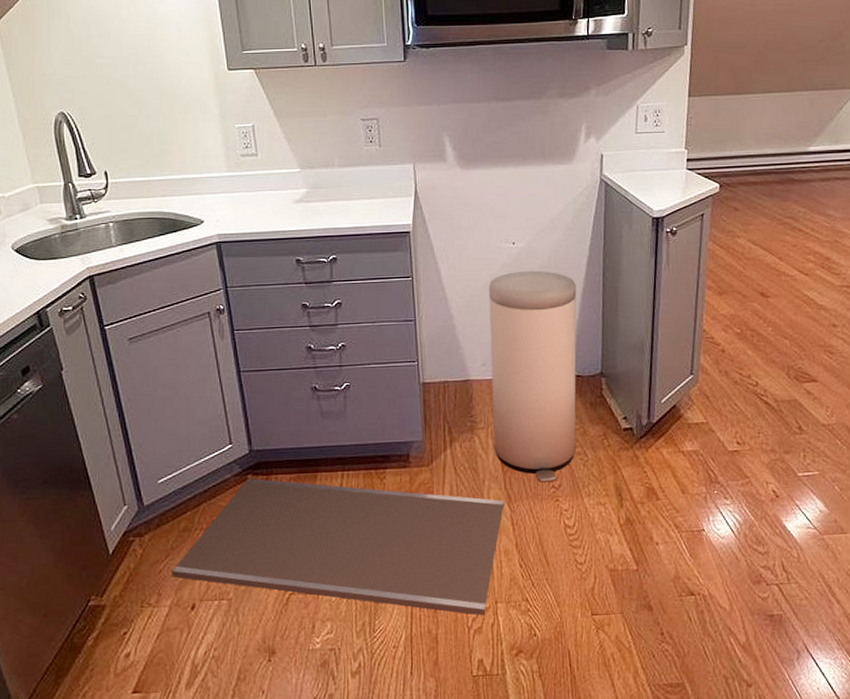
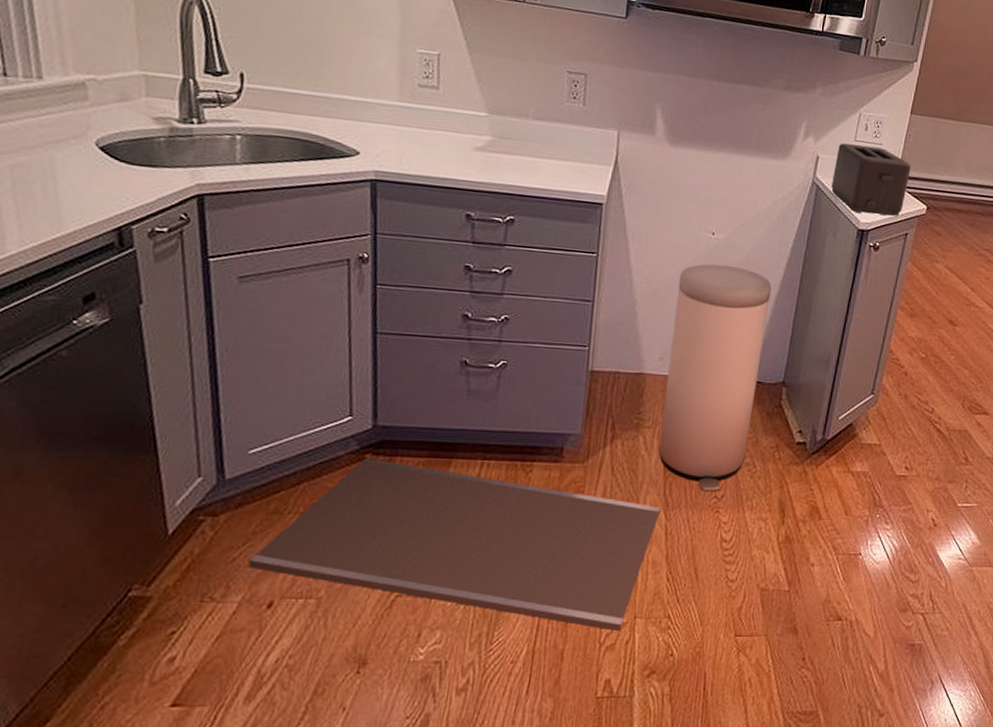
toaster: none [619,135,697,201] -> present [831,143,911,216]

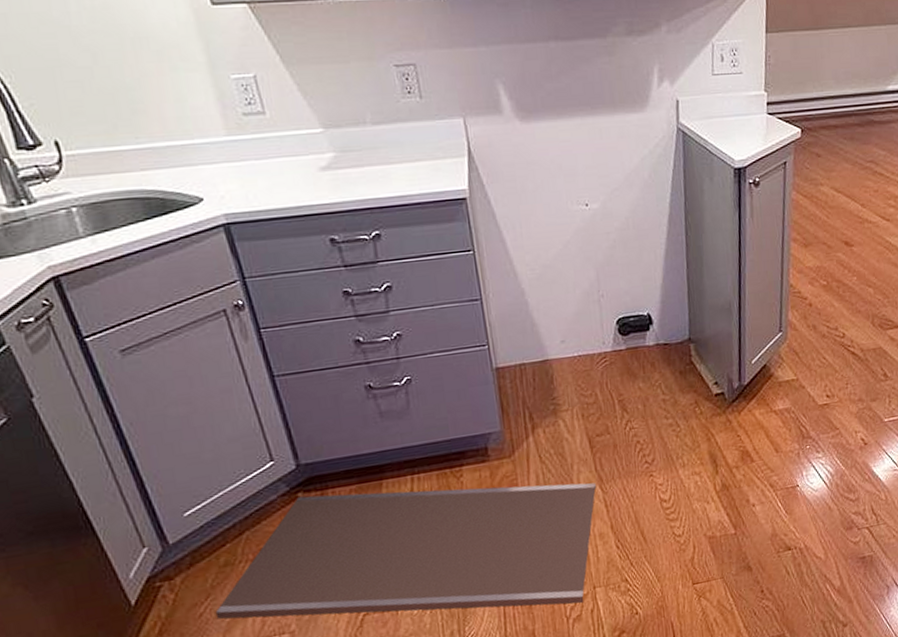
pedal bin: present [658,264,772,492] -> none [562,233,667,460]
toaster: present [831,143,911,216] -> none [696,77,778,151]

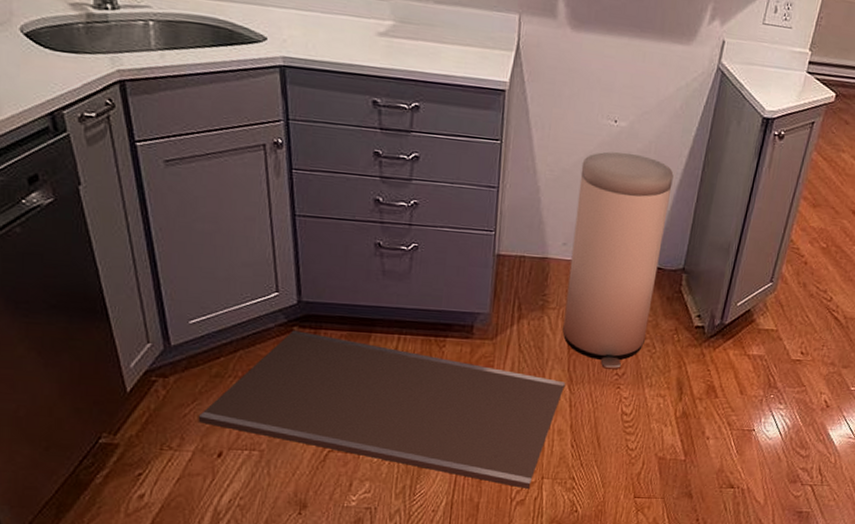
pedal bin: none [562,233,667,460] -> present [562,151,674,370]

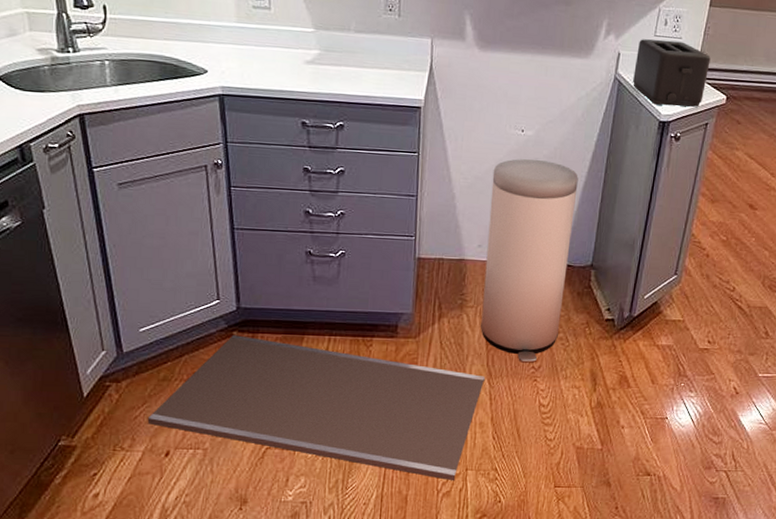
toaster: none [736,26,822,104] -> present [633,39,711,108]

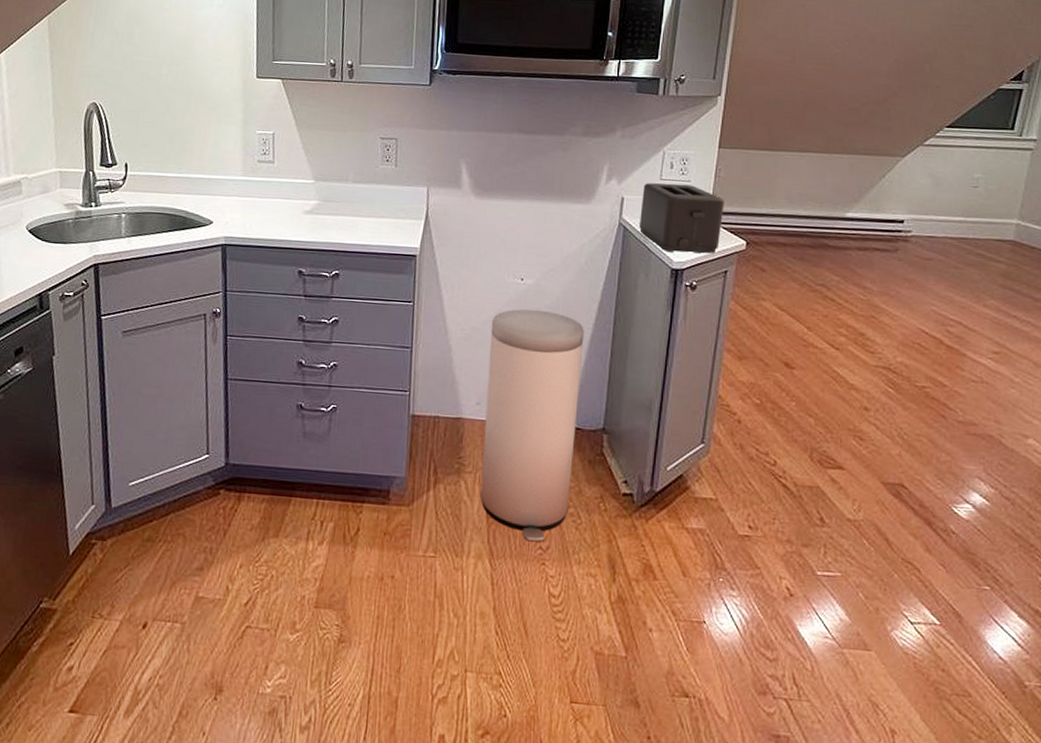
door mat: present [147,335,486,481] -> none [128,493,487,685]

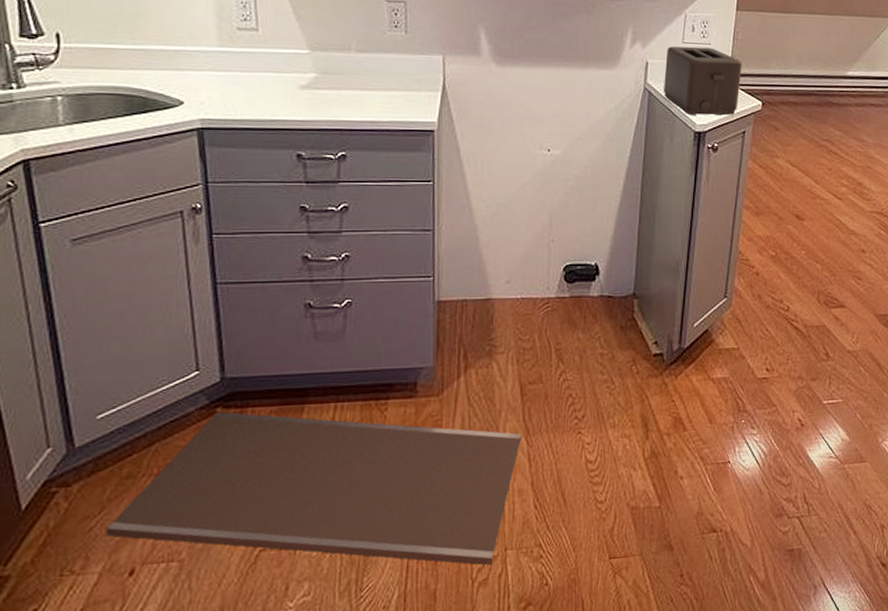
door mat: none [128,493,487,685] -> present [106,412,522,566]
pedal bin: present [480,309,584,543] -> none [514,180,613,413]

